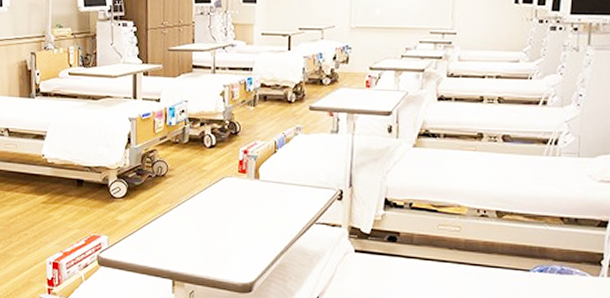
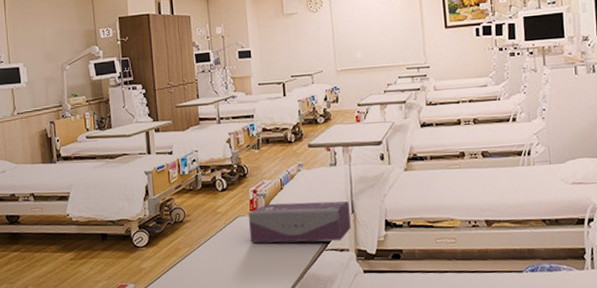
tissue box: none [235,166,347,216] -> present [248,201,351,243]

